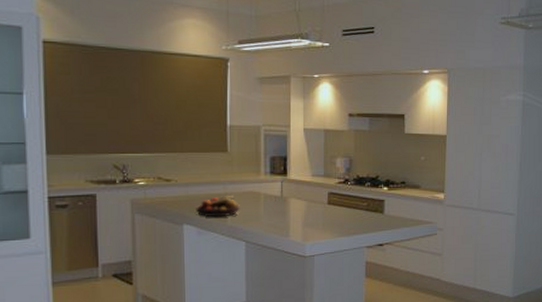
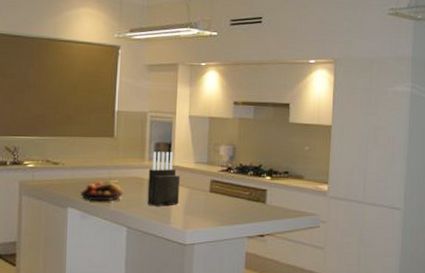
knife block: none [264,166,298,220] -> present [147,152,181,206]

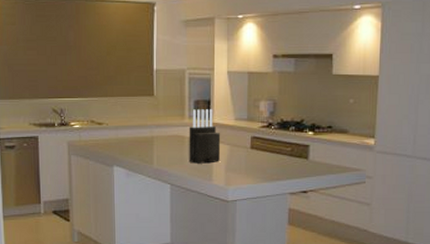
fruit bowl: present [80,180,123,202] -> none [125,139,165,160]

